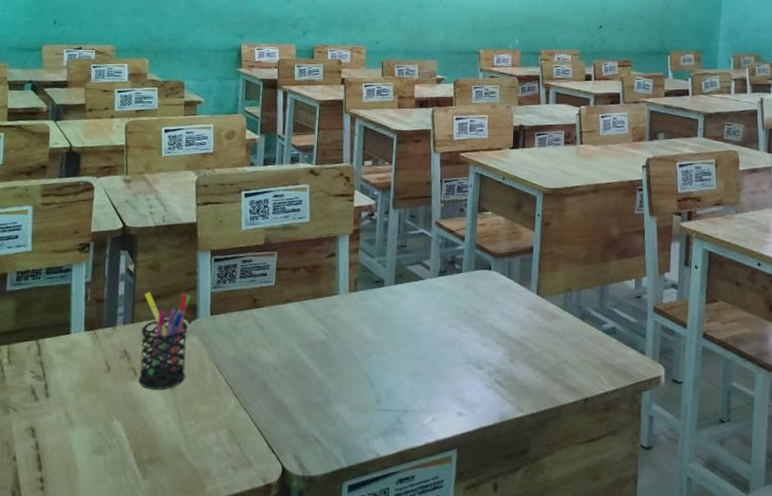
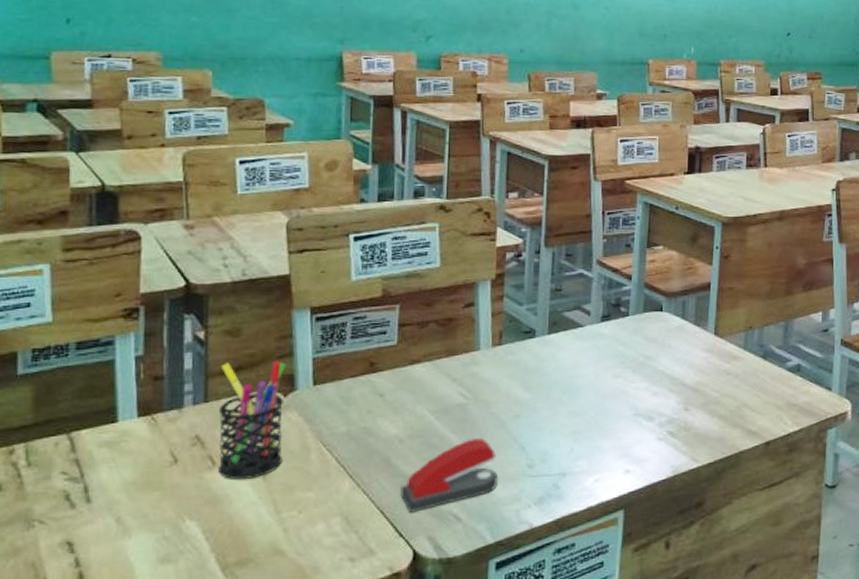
stapler: none [273,371,352,432] -> present [400,437,499,512]

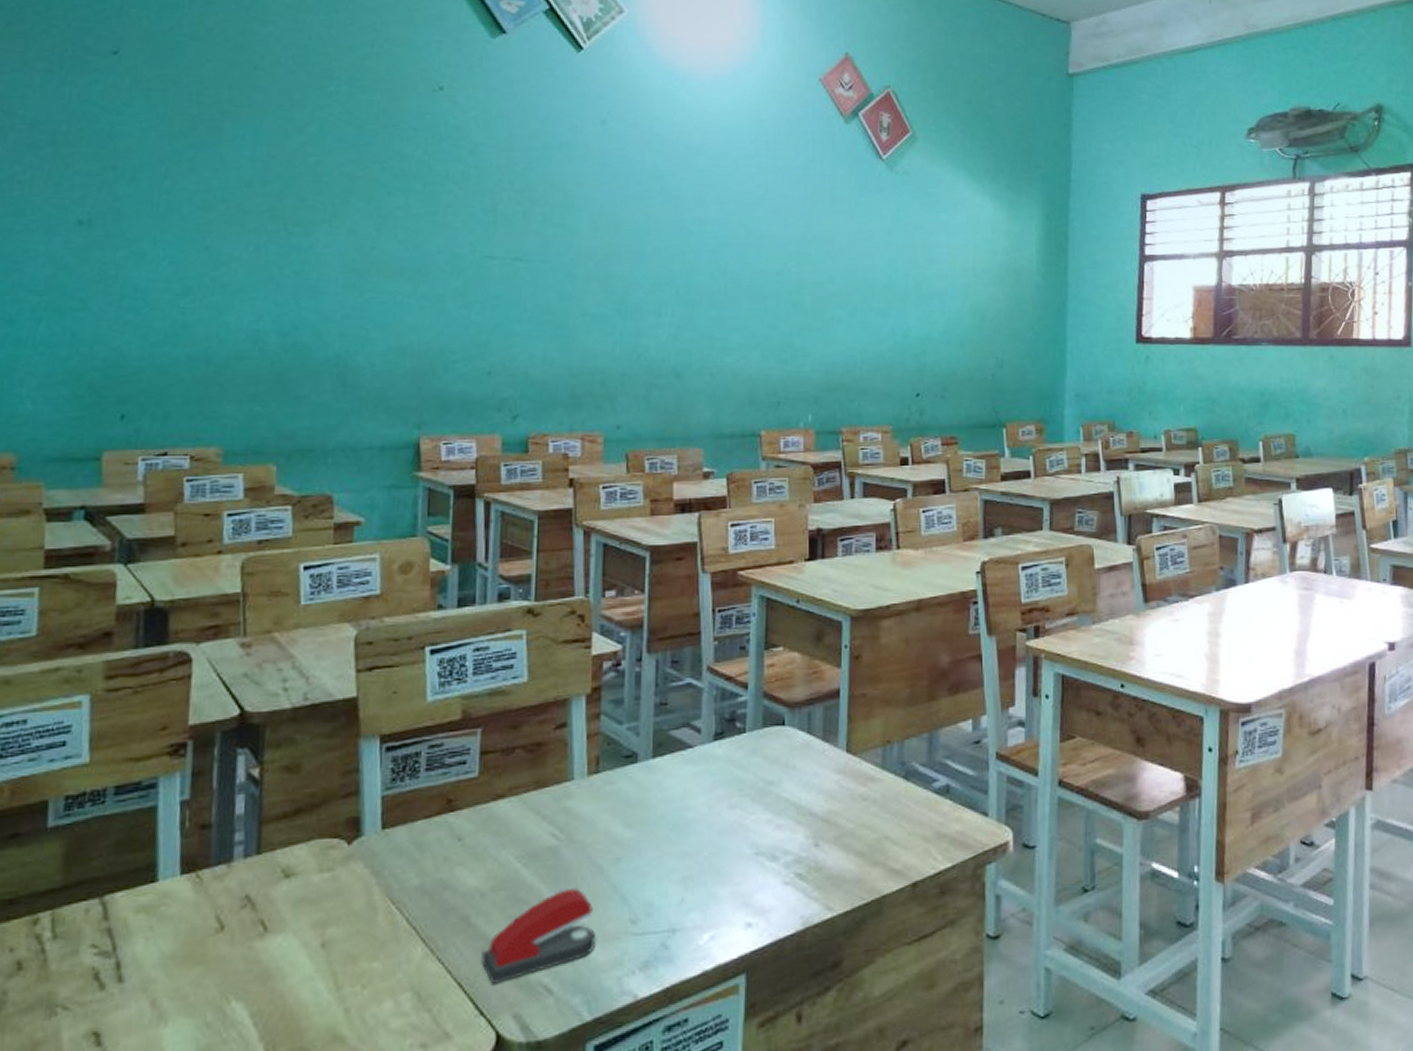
pen holder: present [218,362,287,479] -> none [270,802,352,948]

